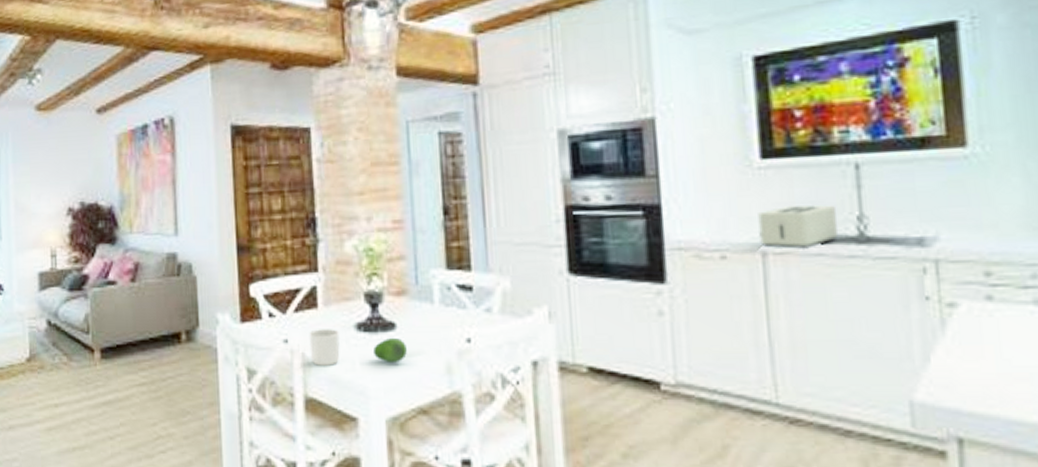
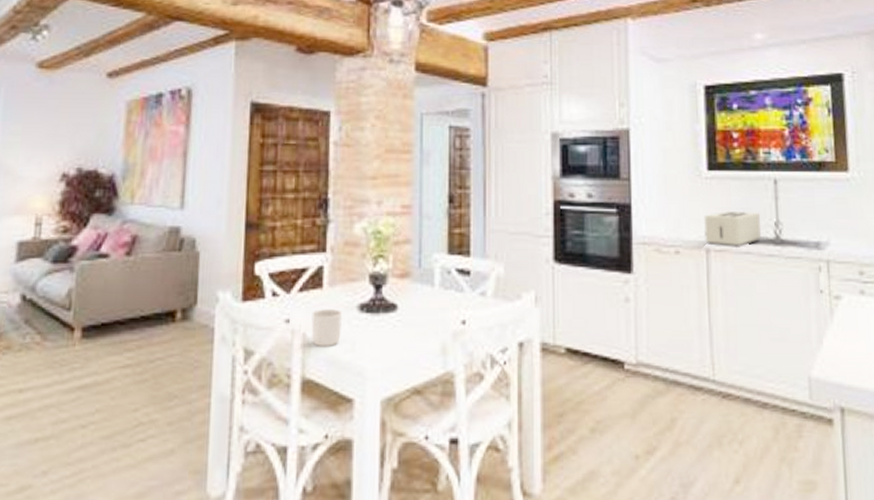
fruit: present [372,337,407,364] -> none [373,318,406,345]

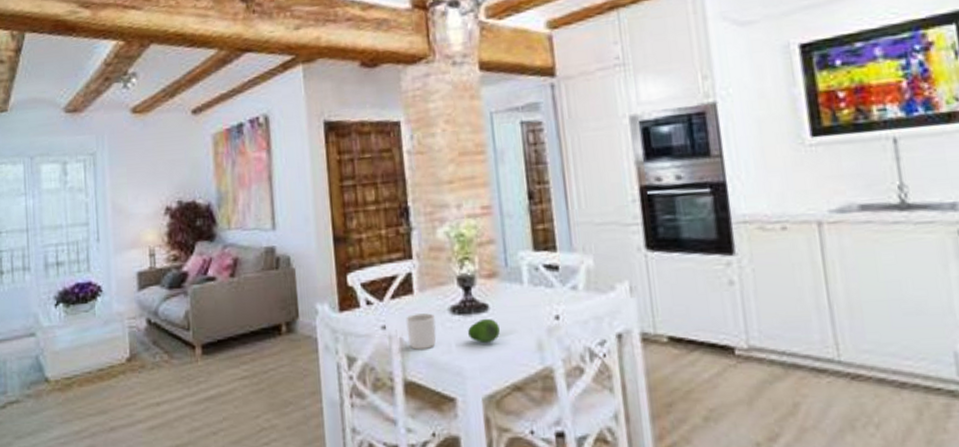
fruit: none [373,318,406,345] -> present [467,318,500,344]
toaster: present [704,210,762,249] -> none [812,176,883,219]

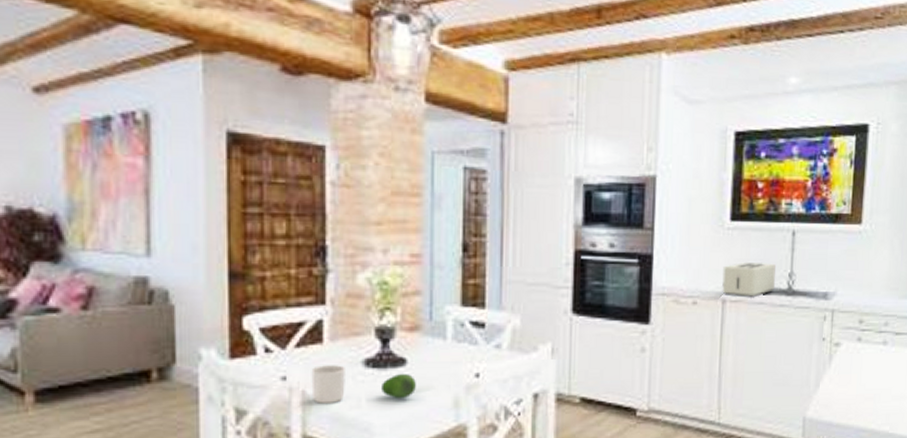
toaster: none [812,176,883,219] -> present [722,261,776,299]

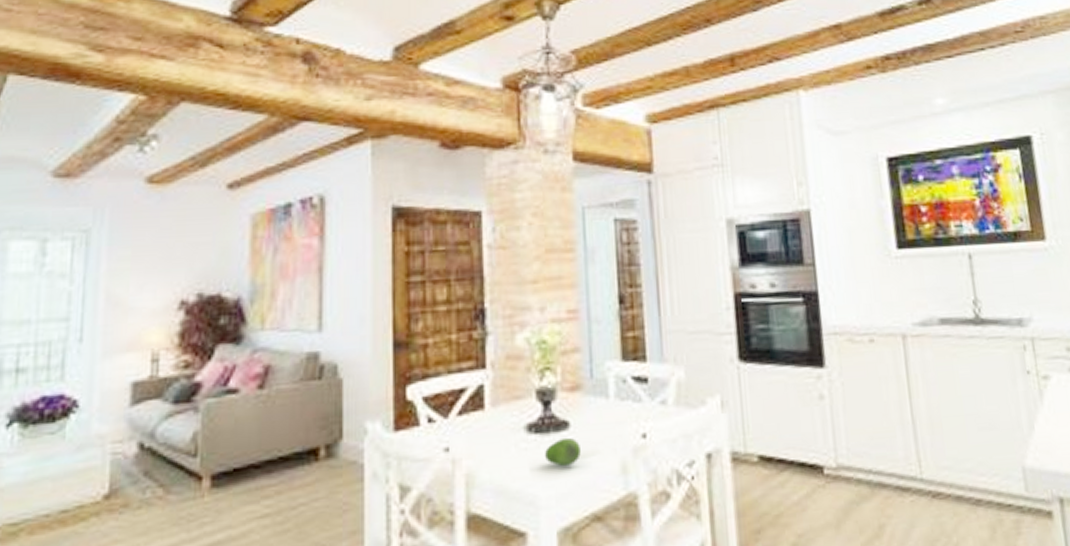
mug: present [311,365,345,404] -> none [473,432,508,476]
toaster: present [722,261,776,299] -> none [897,290,960,332]

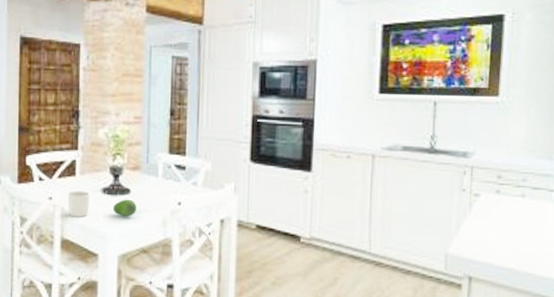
mug: none [473,432,508,476] -> present [67,191,90,217]

